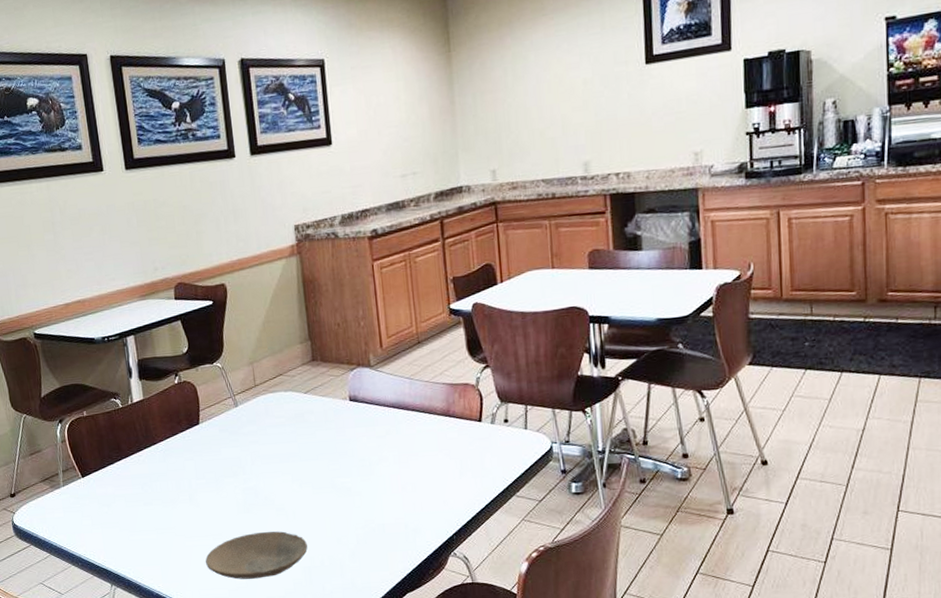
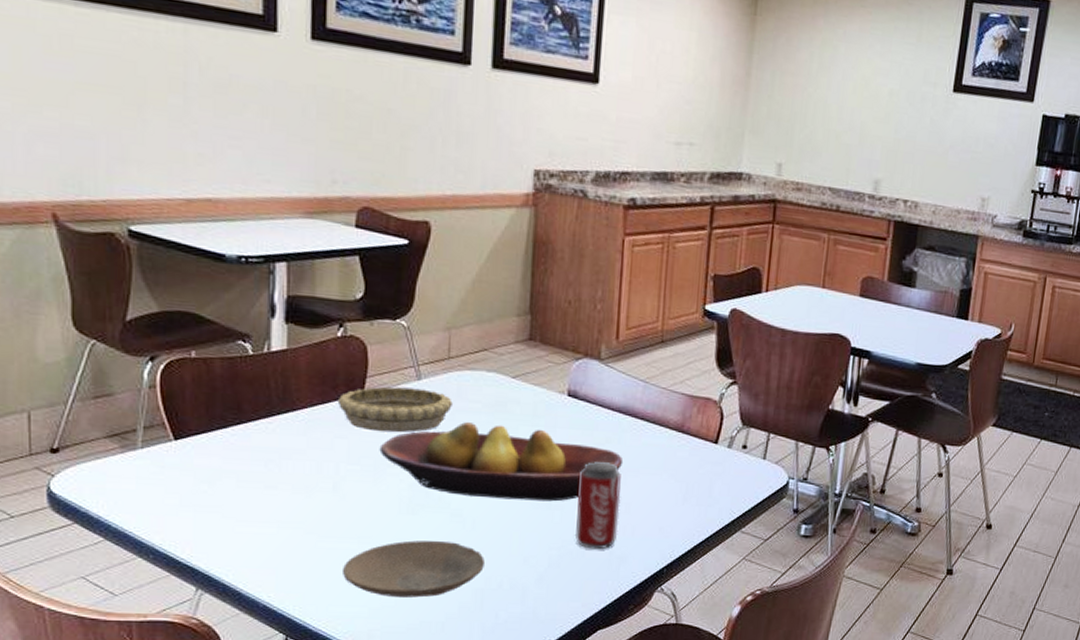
decorative bowl: none [182,413,264,452] -> present [337,386,453,433]
fruit bowl: none [216,431,404,493] -> present [379,422,624,502]
beverage can: none [370,451,410,526] -> present [574,462,621,550]

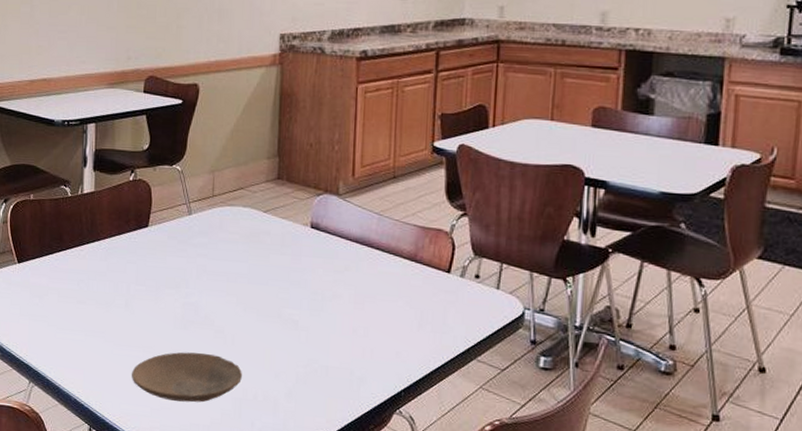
decorative bowl: present [337,386,453,433] -> none [129,220,216,260]
fruit bowl: present [379,422,624,502] -> none [160,251,361,323]
beverage can: present [574,462,621,550] -> none [318,287,360,370]

